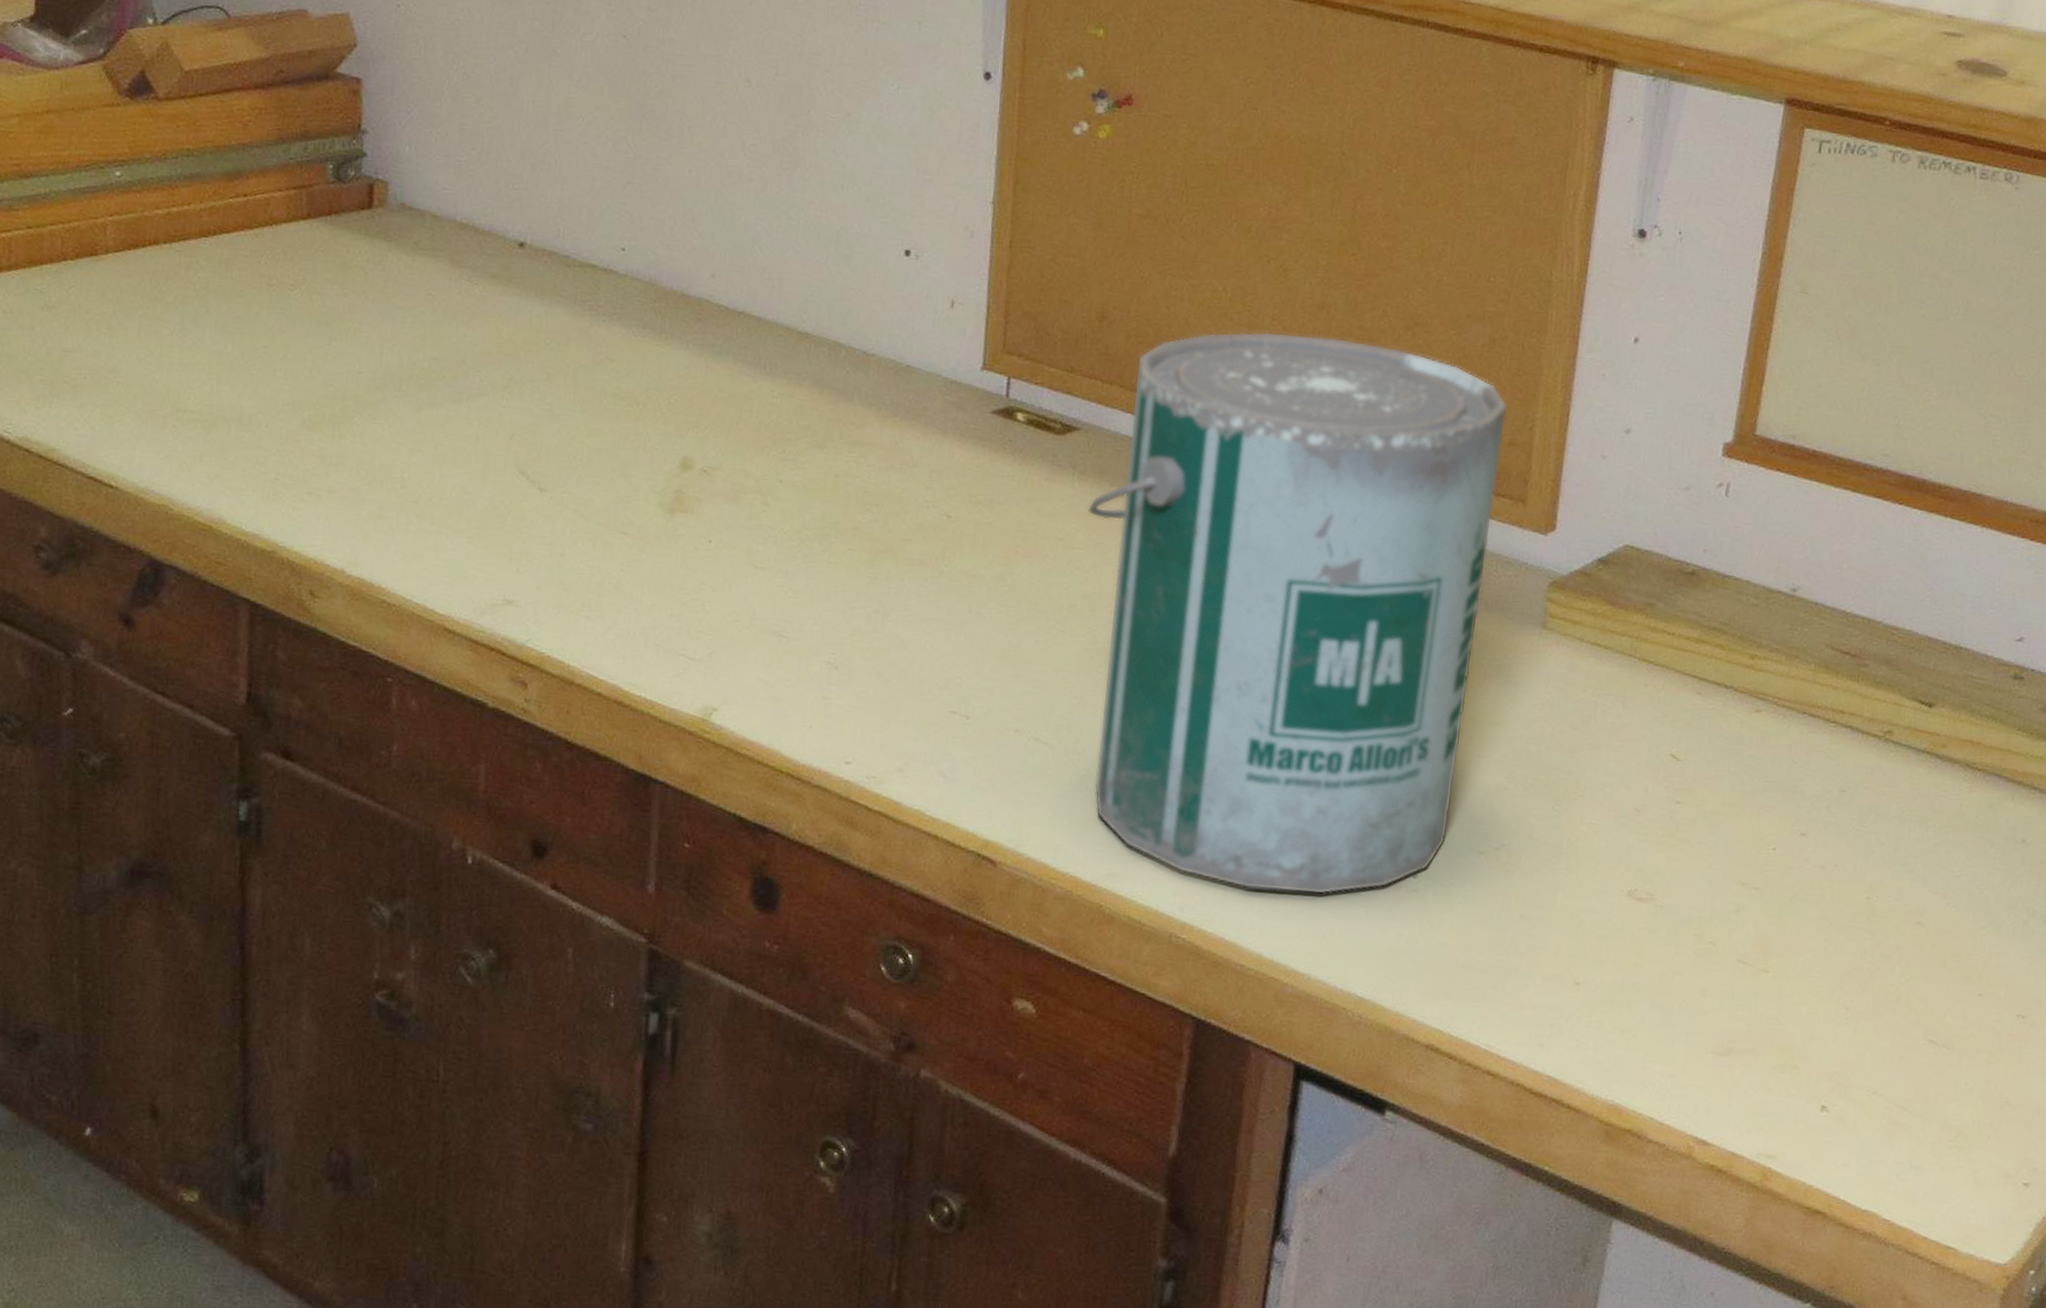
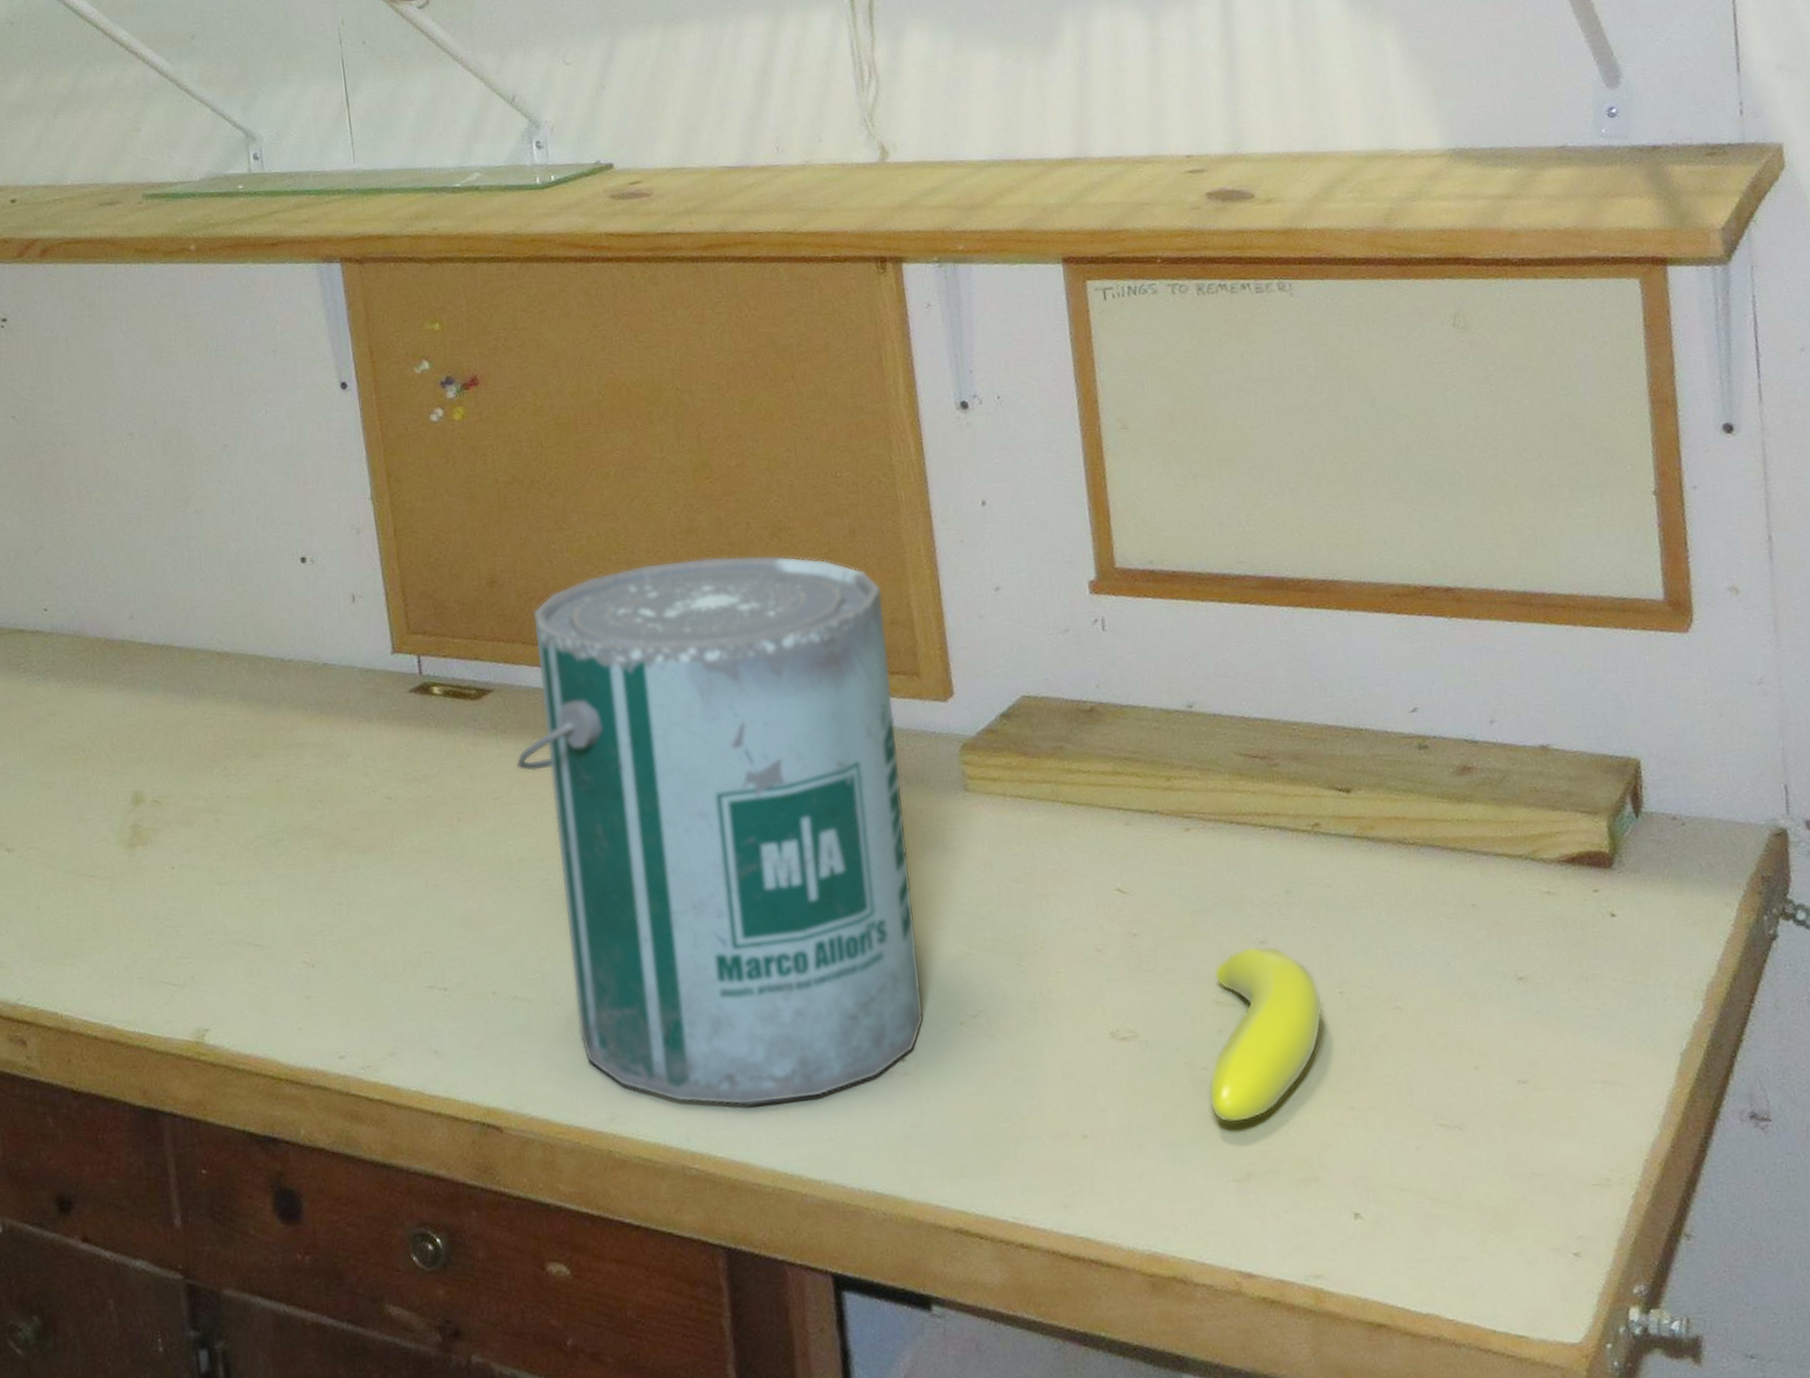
banana: none [1708,836,1848,1001] -> present [1207,946,1323,1124]

